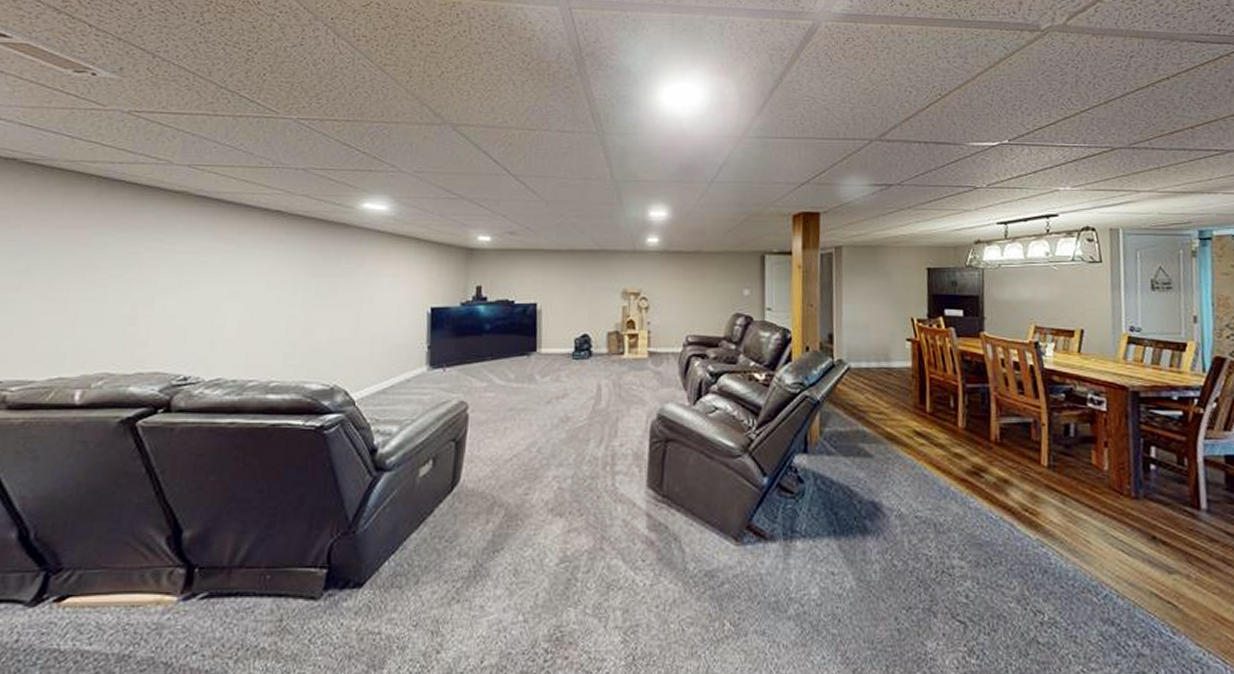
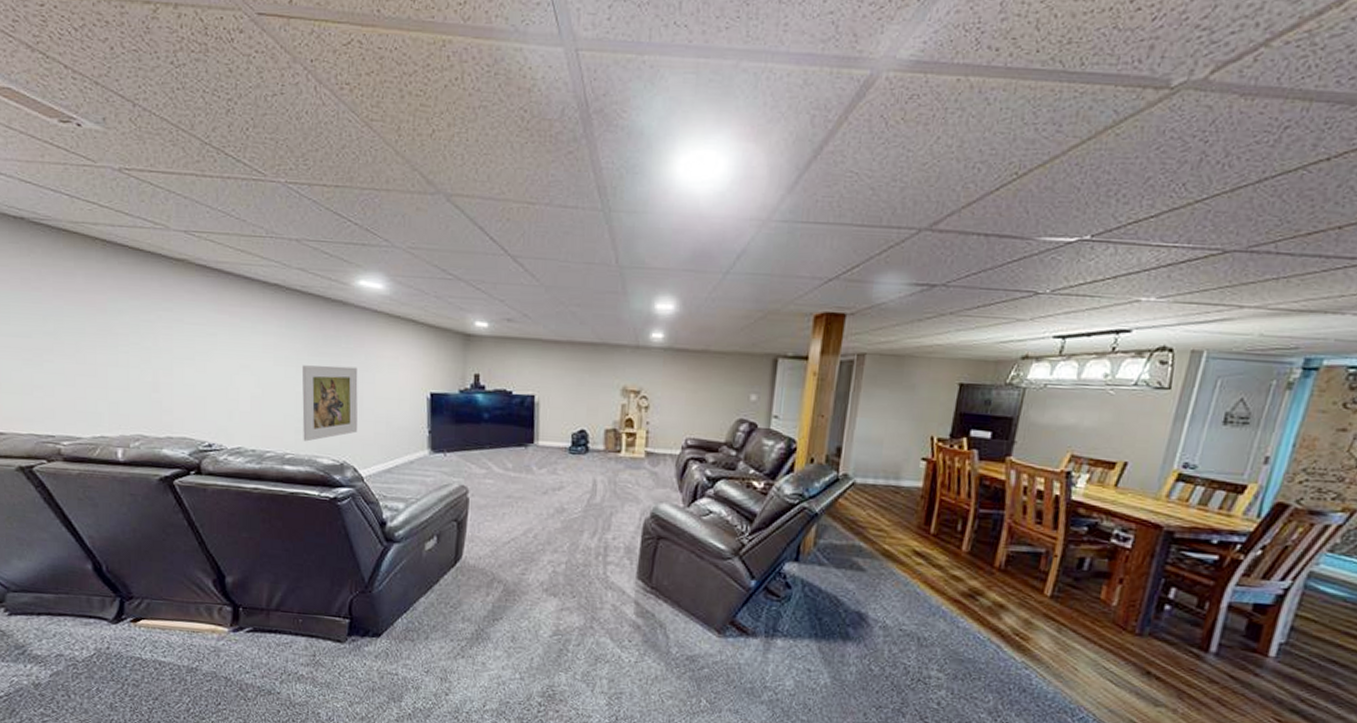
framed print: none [291,286,357,367] -> present [301,365,358,442]

